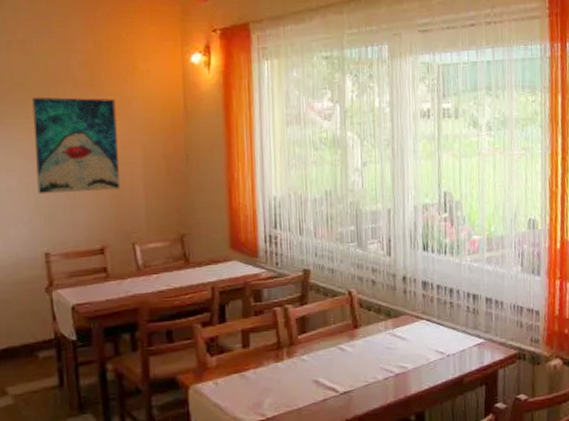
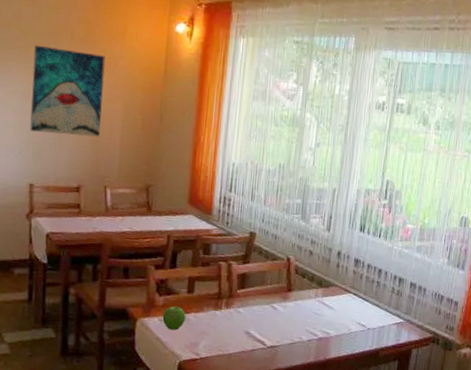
fruit: none [217,365,244,393] -> present [162,306,186,331]

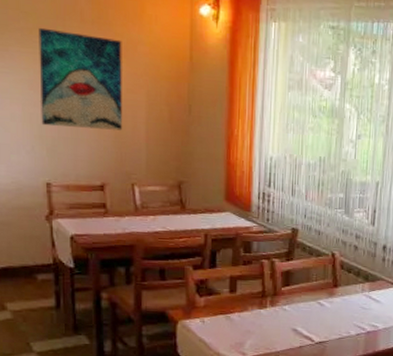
fruit: present [162,306,186,331] -> none [205,307,229,331]

